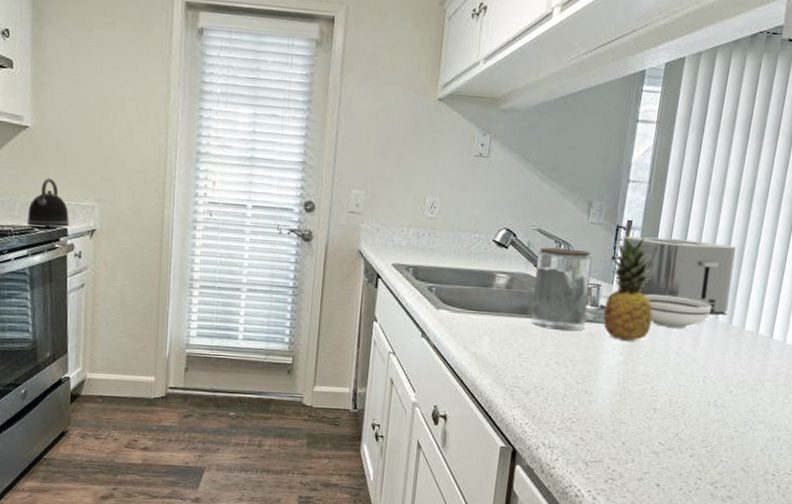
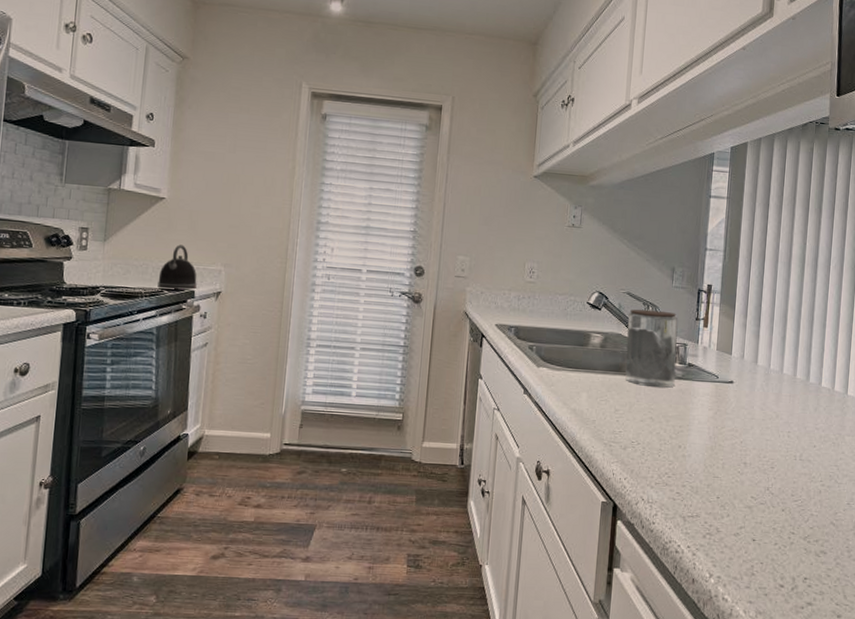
fruit: present [603,236,652,341] -> none [691,299,736,397]
toaster: present [617,236,737,316] -> none [703,299,807,373]
bowl: present [644,294,712,328] -> none [727,353,790,385]

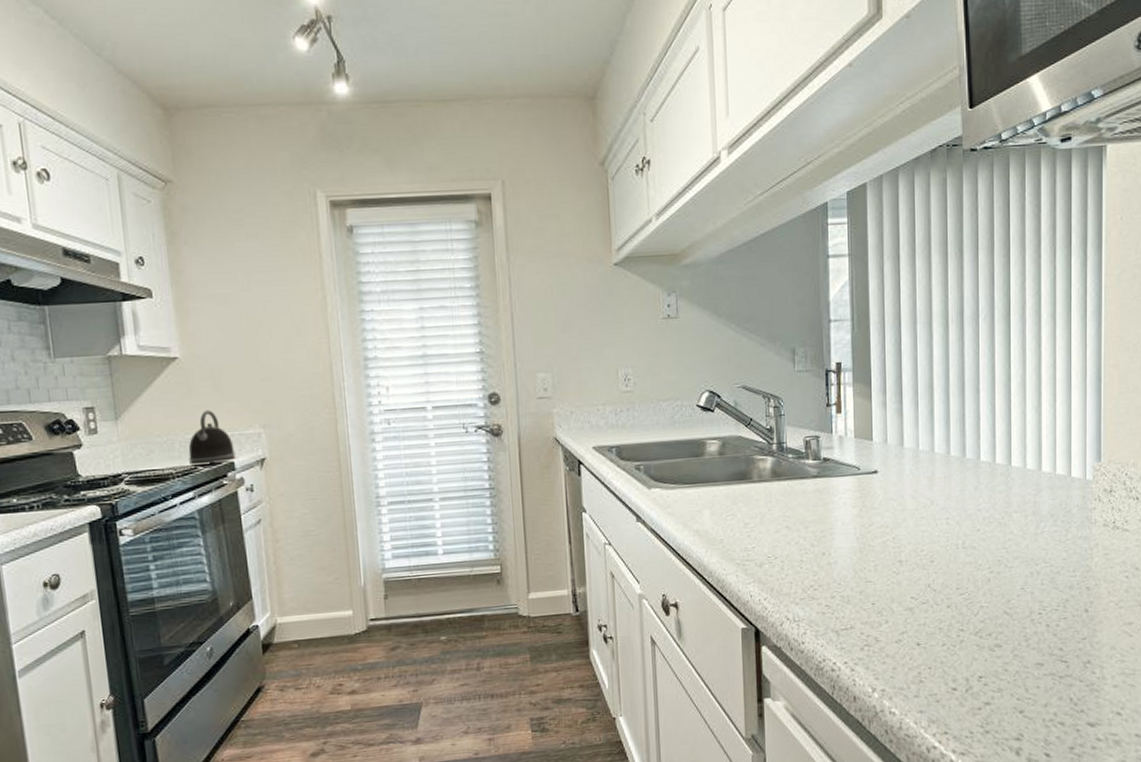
jar: present [625,309,678,388] -> none [746,401,810,492]

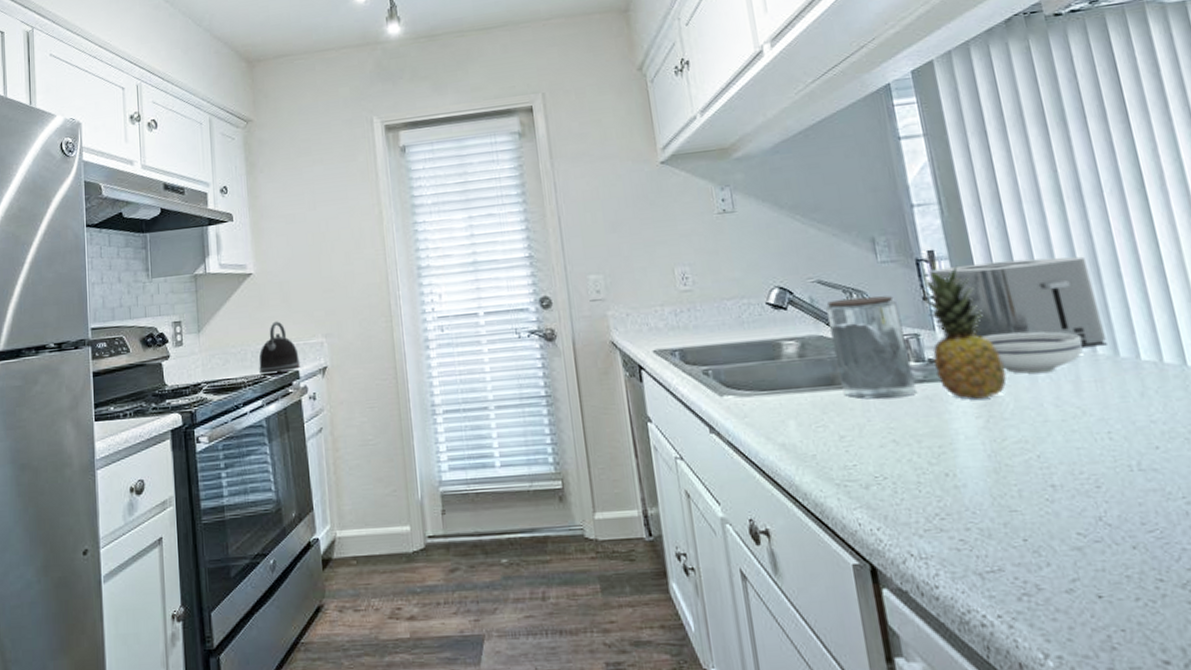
jar: none [746,401,810,492] -> present [825,295,916,399]
fruit: none [826,377,880,492] -> present [921,265,1007,399]
toaster: none [835,373,960,451] -> present [929,256,1109,349]
bowl: none [867,436,942,471] -> present [982,331,1083,374]

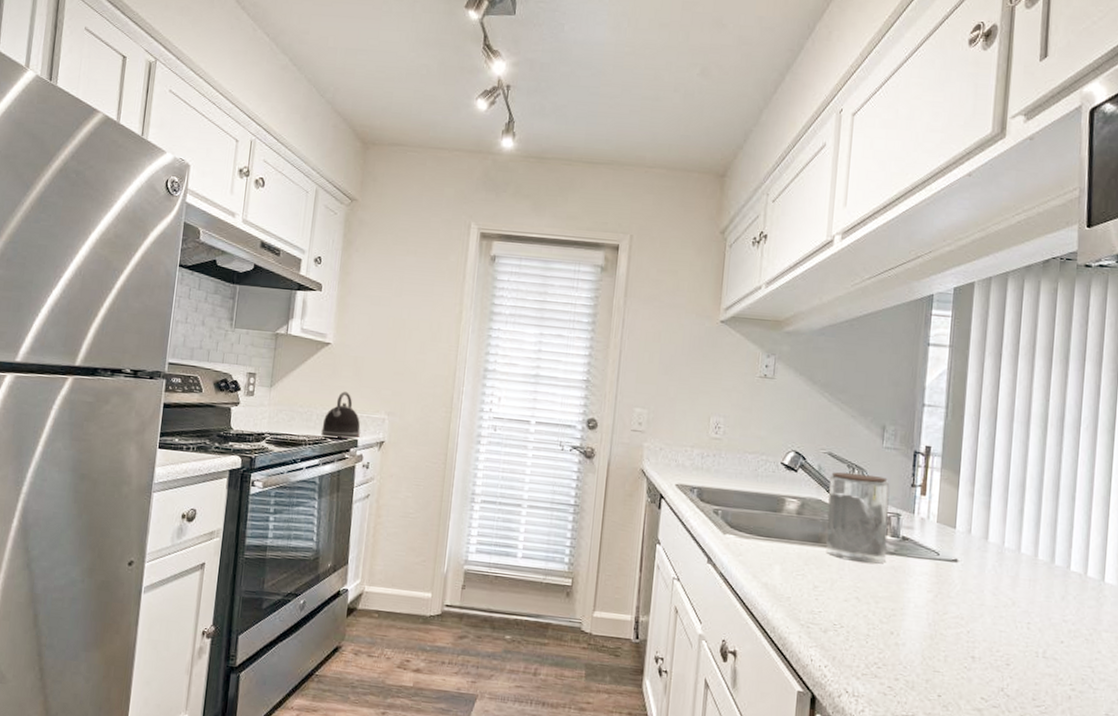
fruit: present [921,265,1007,399] -> none [906,463,961,578]
toaster: present [929,256,1109,349] -> none [920,462,1051,553]
bowl: present [982,331,1083,374] -> none [950,526,1029,566]

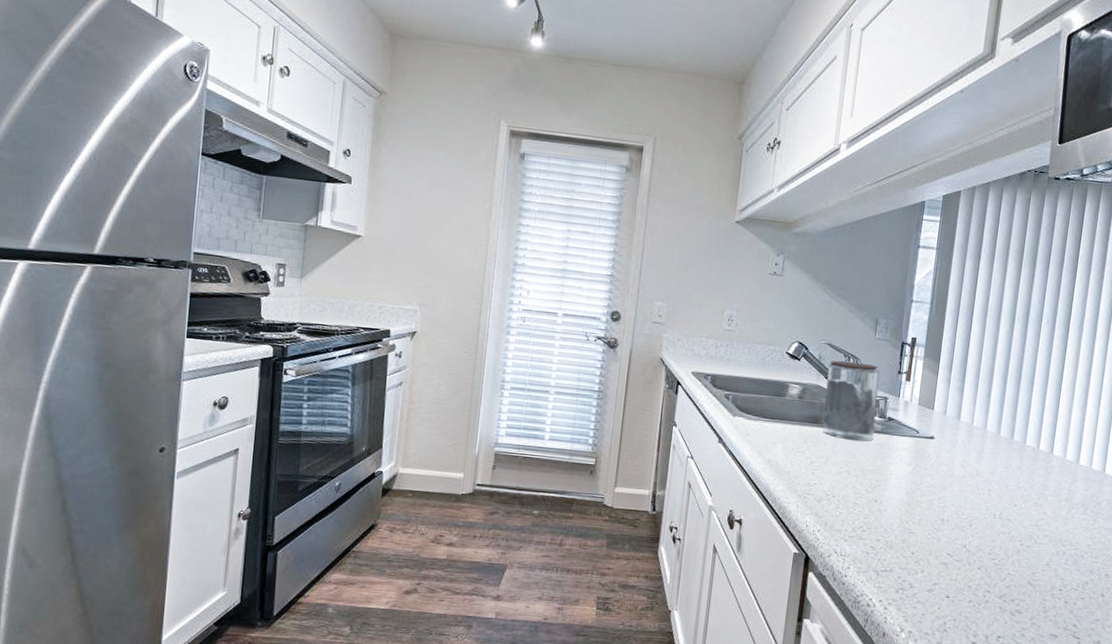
kettle: present [321,391,361,439] -> none [353,283,394,329]

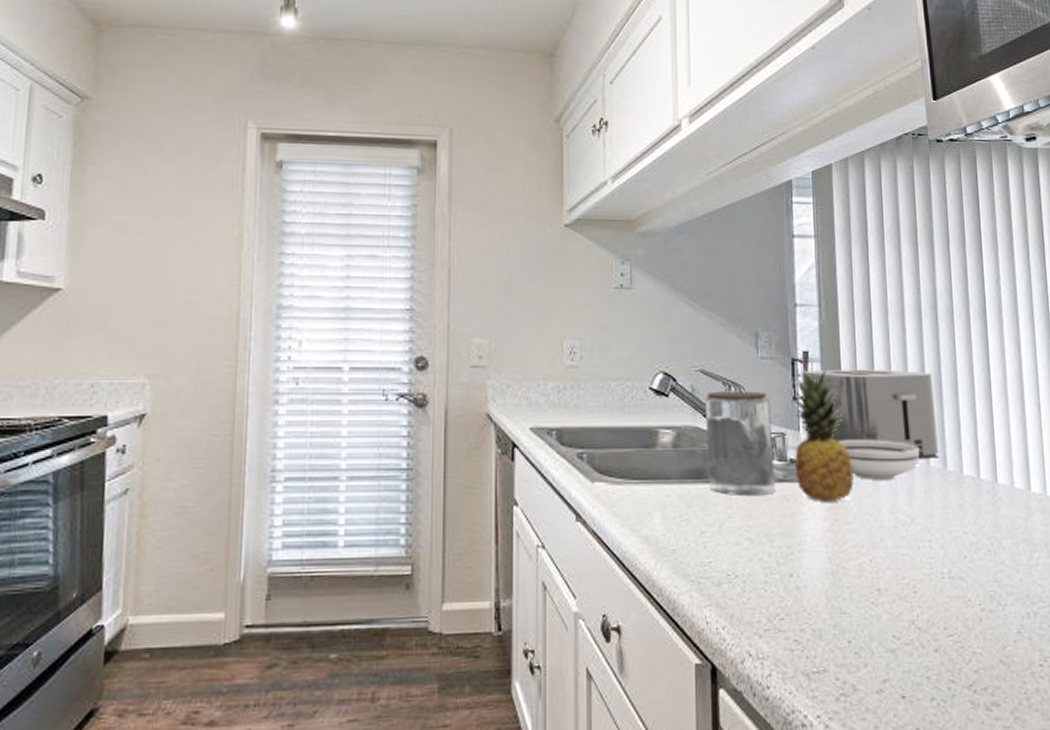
fruit: none [891,353,938,452] -> present [793,369,854,502]
toaster: none [904,352,1015,431] -> present [802,369,940,460]
bowl: none [929,408,994,442] -> present [839,440,920,480]

